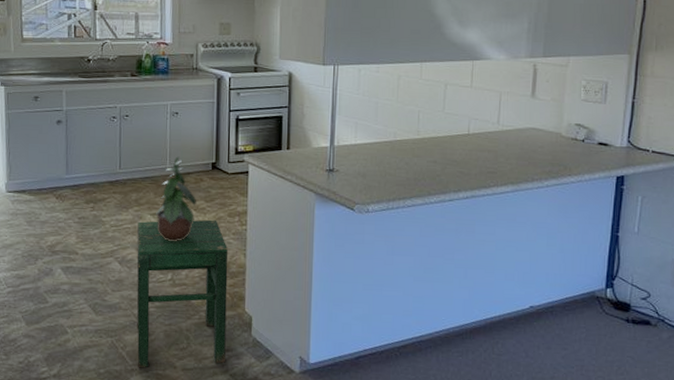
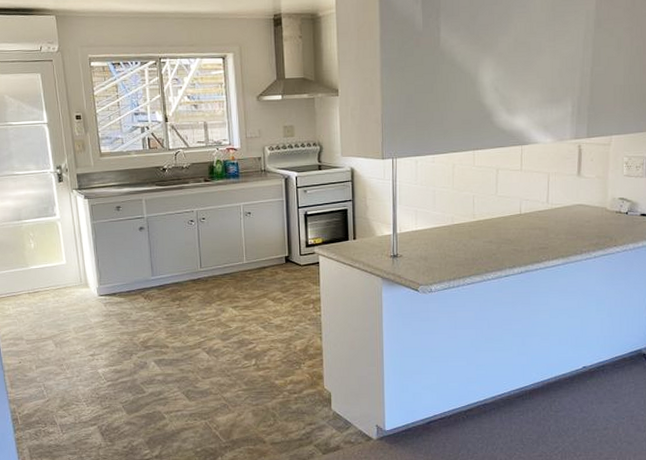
stool: present [136,219,228,368] -> none [221,308,309,445]
potted plant: present [156,156,196,241] -> none [237,253,273,330]

